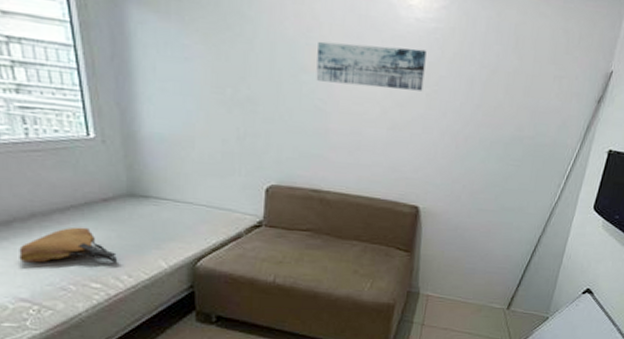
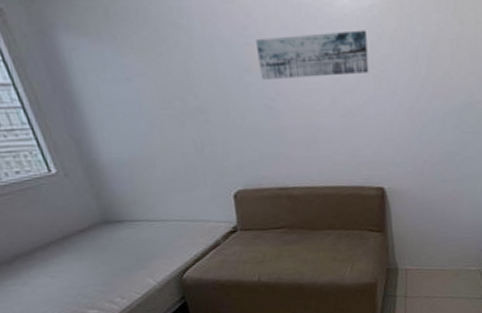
tote bag: present [19,227,117,263] -> none [12,259,107,302]

